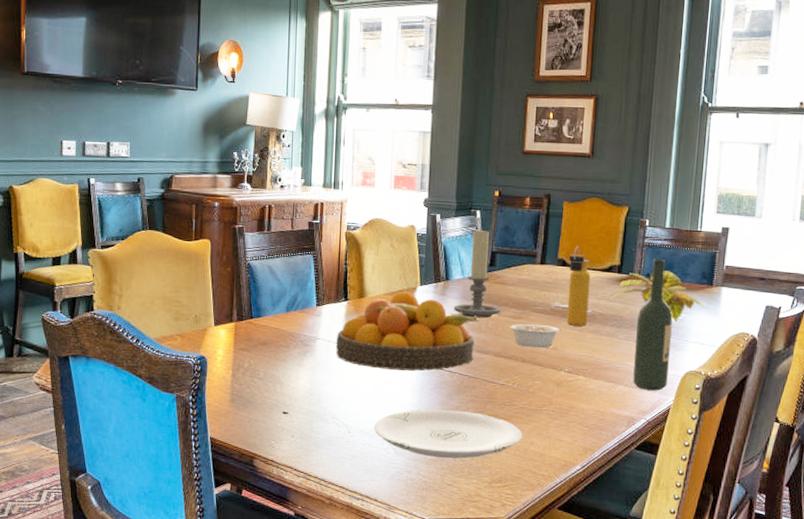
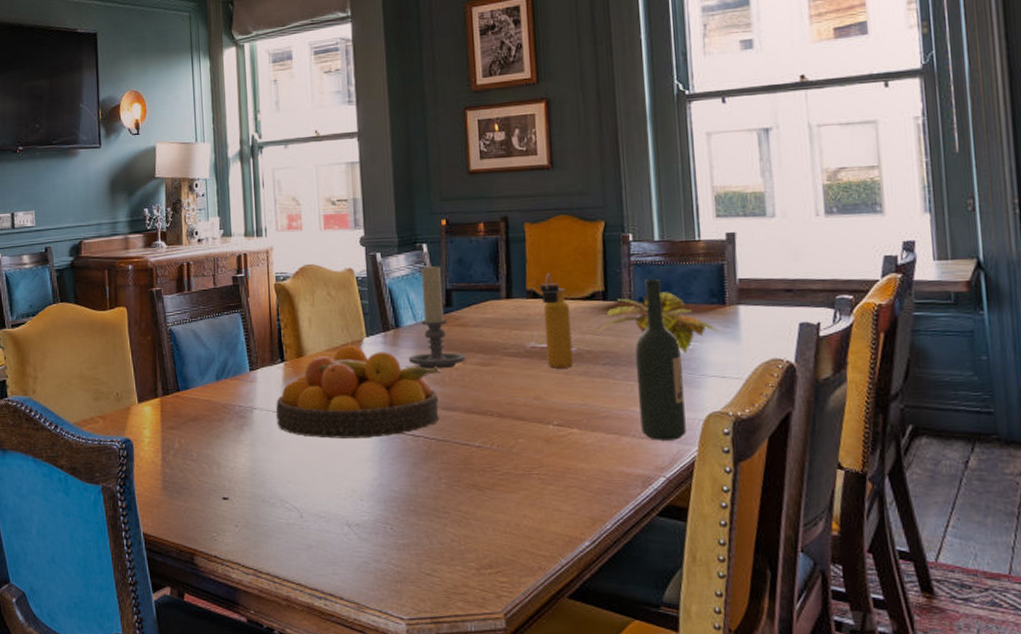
plate: present [374,409,522,459] -> none [330,482,511,541]
legume: present [509,323,561,349] -> none [478,370,542,399]

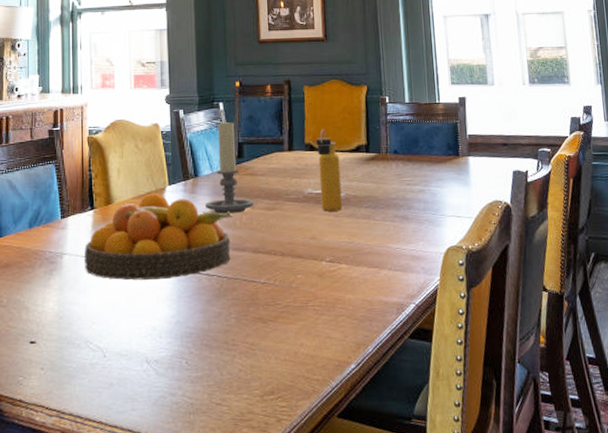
plant: present [597,292,721,353] -> none [361,145,456,197]
wine bottle: present [635,278,686,441] -> none [391,134,431,272]

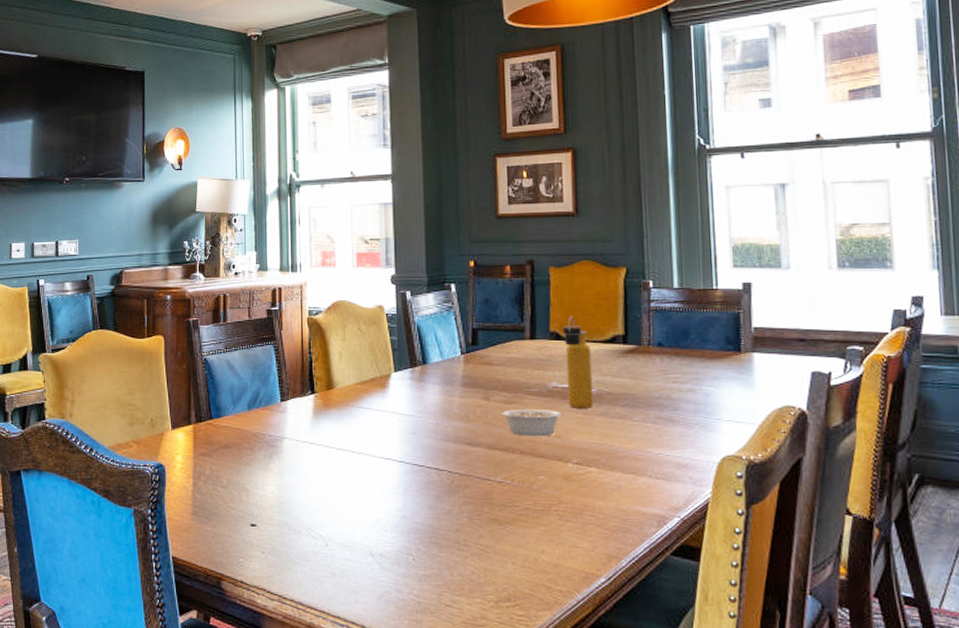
fruit bowl: present [84,193,231,280] -> none [304,379,464,470]
candle holder: present [206,121,254,214] -> none [435,305,489,406]
legume: none [264,214,317,240] -> present [501,408,563,437]

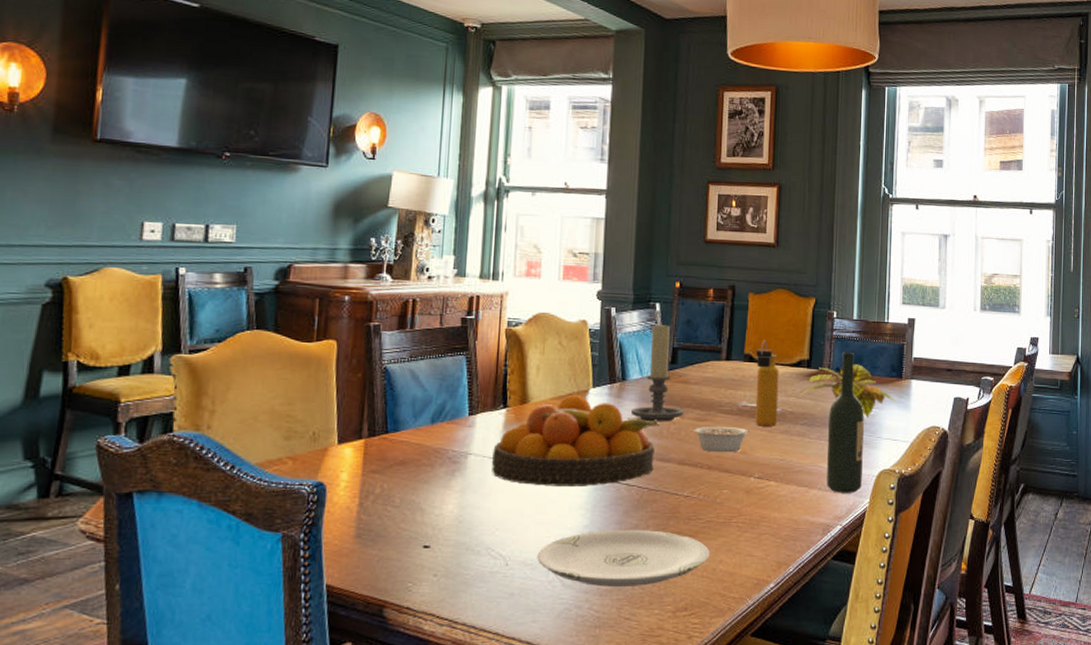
fruit bowl: none [304,379,464,470] -> present [491,394,659,486]
plate: none [354,515,530,573] -> present [537,530,710,587]
candle holder: none [435,305,489,406] -> present [631,324,684,422]
plant: none [617,338,736,398] -> present [799,364,897,418]
wine bottle: none [653,324,701,482] -> present [827,351,864,493]

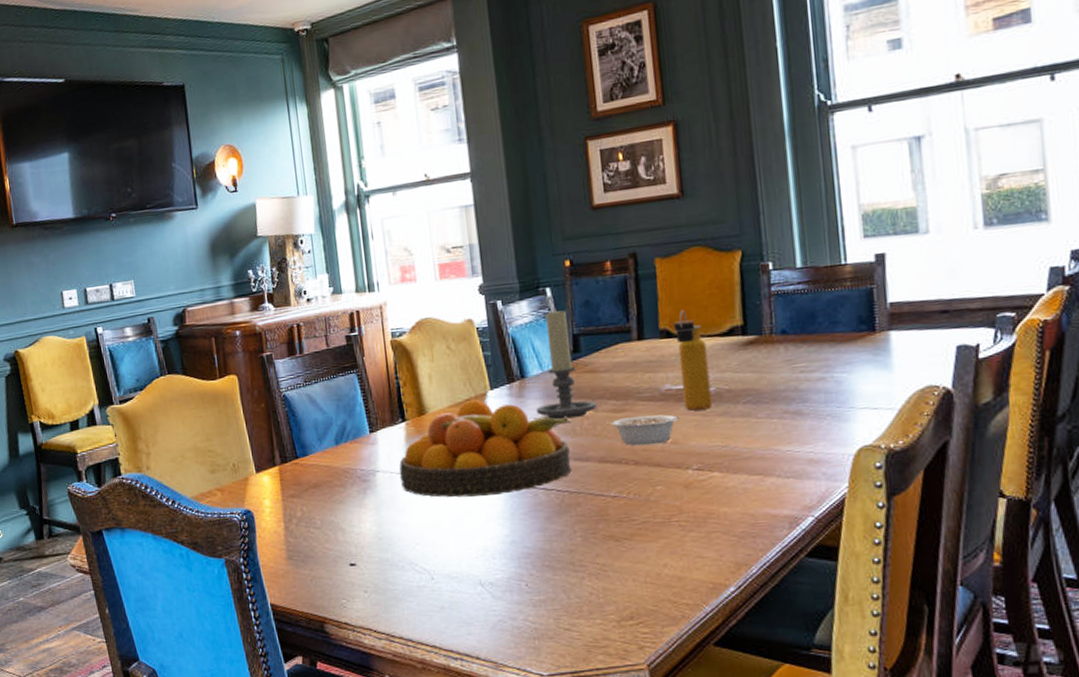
plate: present [537,530,710,587] -> none [461,535,651,597]
plant: present [799,364,897,418] -> none [736,322,871,386]
wine bottle: present [827,351,864,493] -> none [779,308,835,479]

